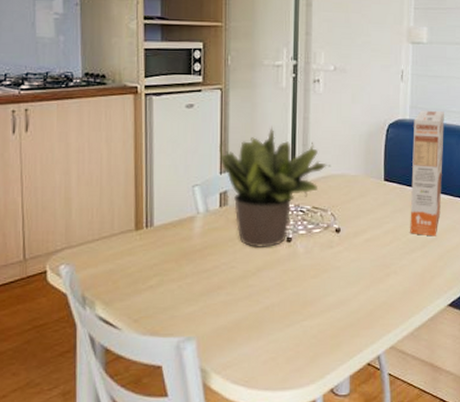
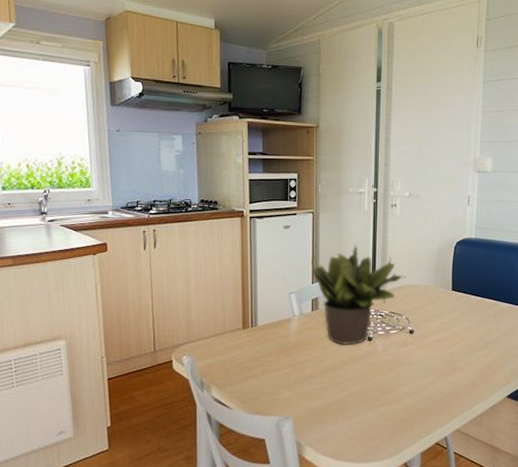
cereal box: present [410,110,444,237] -> none [474,230,506,338]

